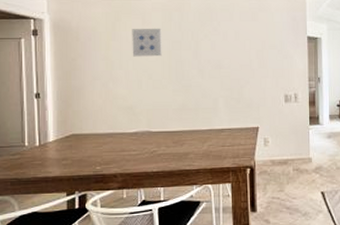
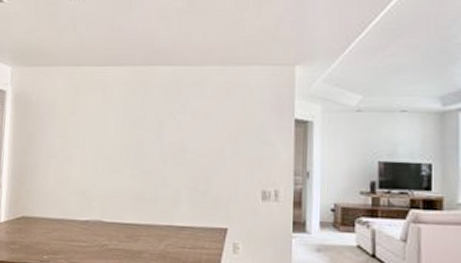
wall art: present [132,28,162,57] -> none [90,103,123,136]

